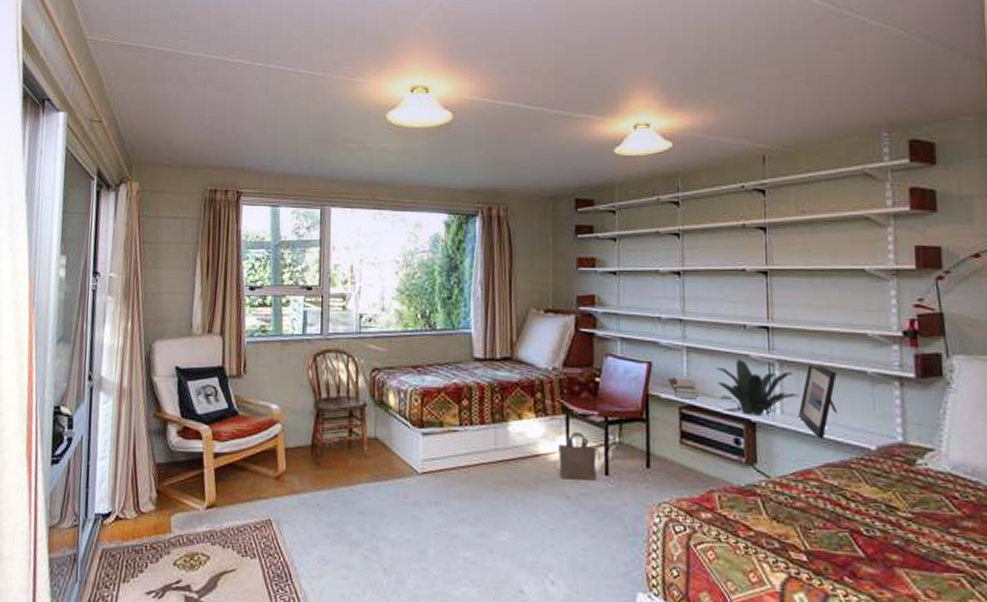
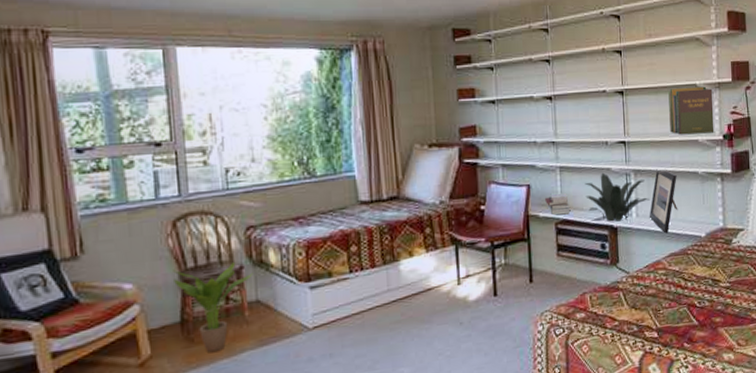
potted plant: none [310,397,374,479] -> present [173,262,253,353]
tote bag: present [559,432,600,481] -> none [450,260,488,307]
books: none [826,272,890,327] -> present [668,86,714,135]

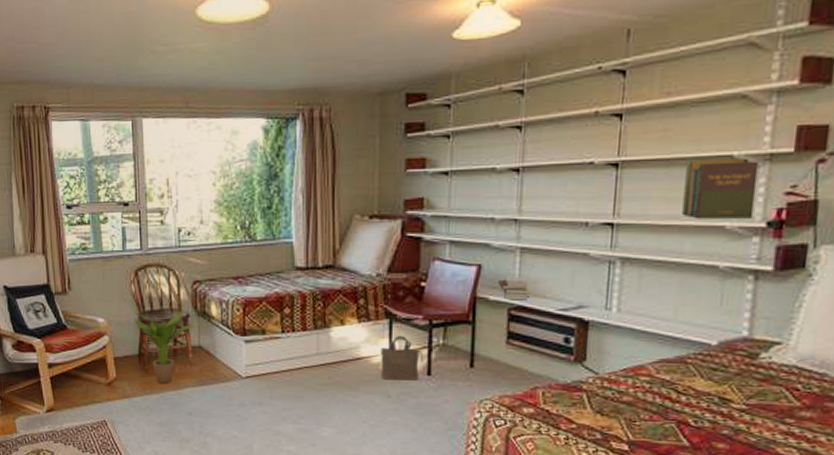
tote bag: none [450,260,488,307] -> present [380,336,423,381]
plant: present [585,172,650,222] -> none [550,257,640,315]
picture frame: present [649,168,678,234] -> none [635,258,684,336]

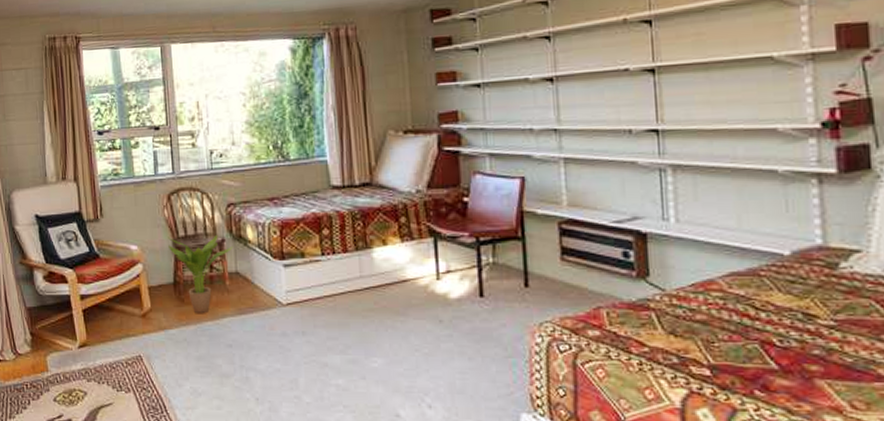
tote bag: present [380,336,423,381] -> none [428,255,473,303]
books: present [498,276,530,300] -> none [545,188,580,214]
books: present [682,158,759,219] -> none [726,58,805,122]

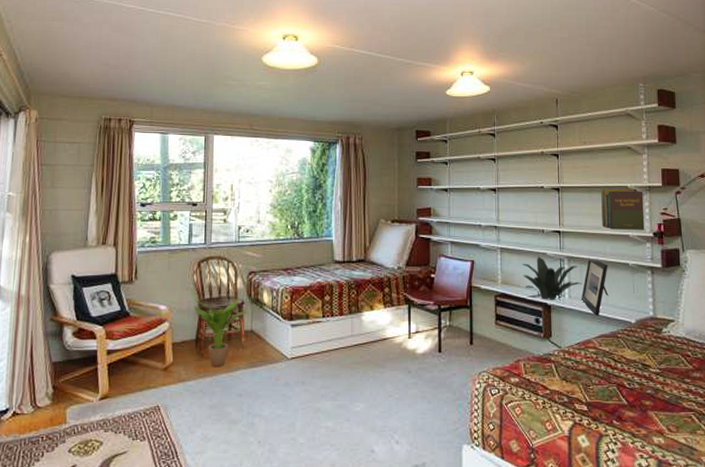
plant: none [599,166,698,226] -> present [522,256,582,300]
picture frame: none [695,164,744,246] -> present [581,258,609,316]
books: none [726,58,805,122] -> present [601,188,645,230]

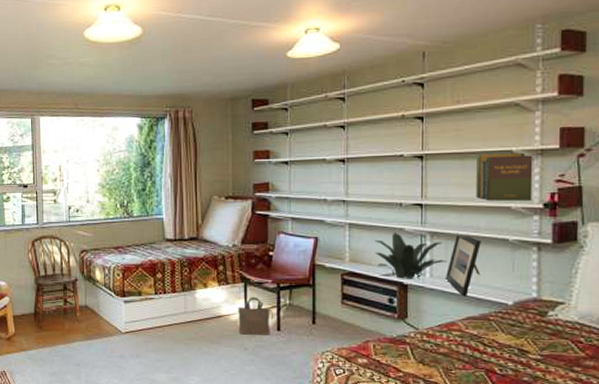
potted plant: present [194,298,251,367] -> none [31,275,84,339]
tote bag: none [402,319,434,357] -> present [238,297,273,335]

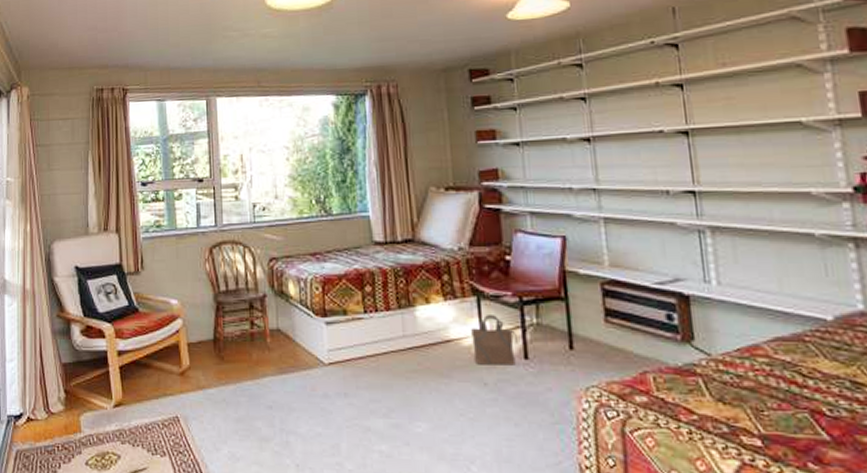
plant: present [375,232,448,279] -> none [639,227,738,288]
picture frame: present [445,233,481,297] -> none [737,227,784,310]
books: present [476,152,533,201] -> none [757,123,838,186]

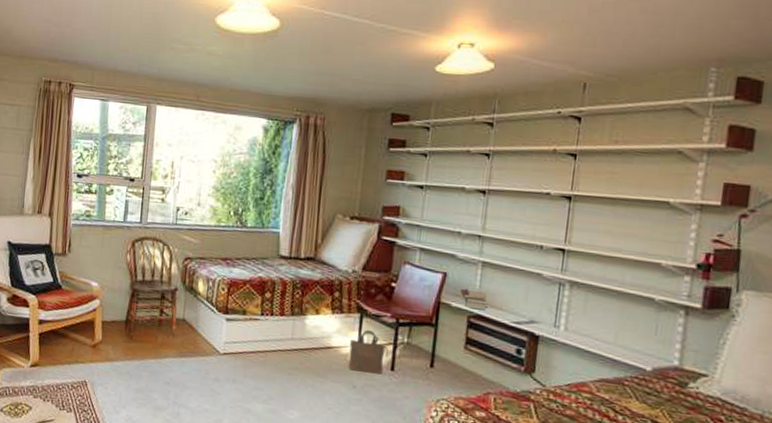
books: none [586,248,621,274] -> present [460,286,488,311]

